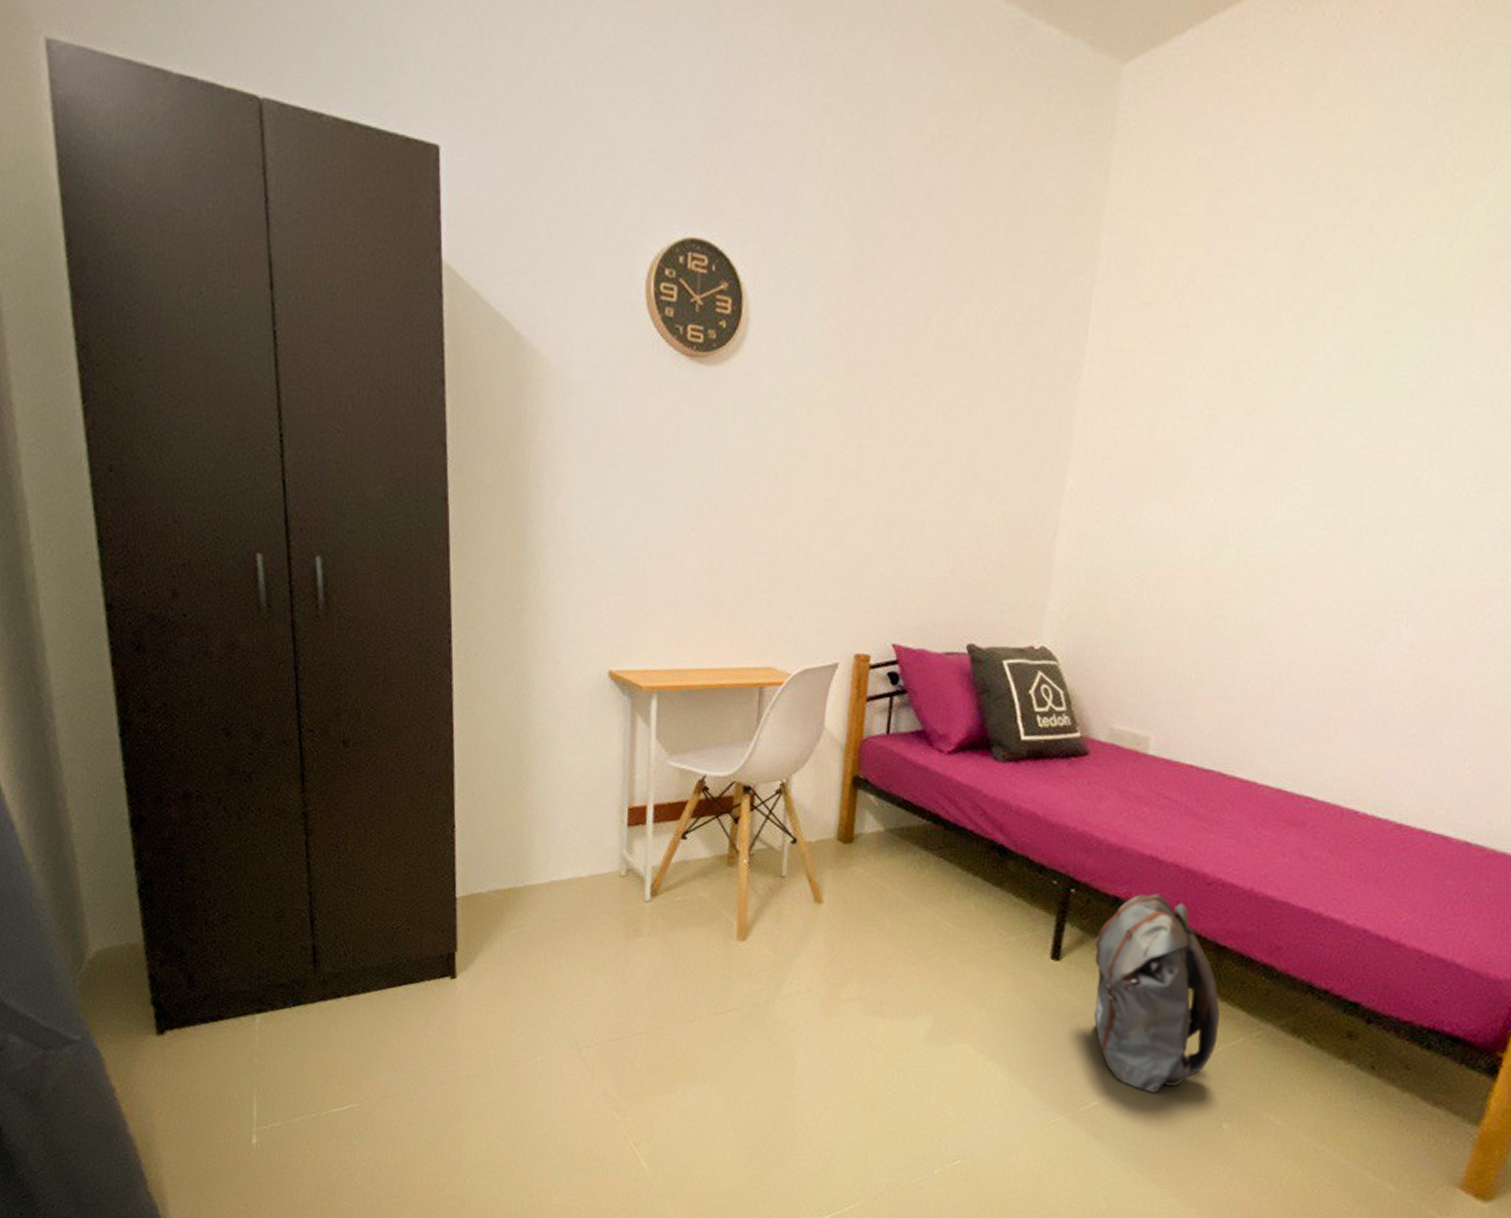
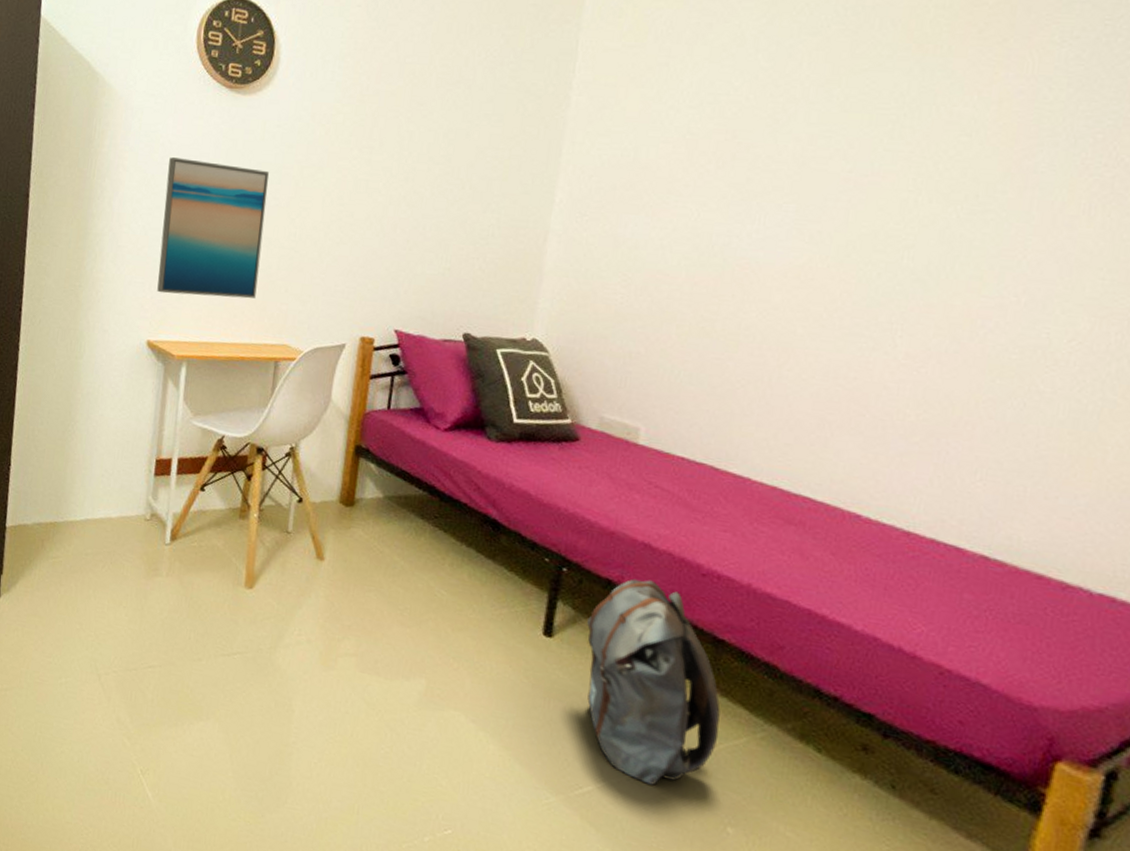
wall art: none [616,446,743,616] -> present [157,157,269,299]

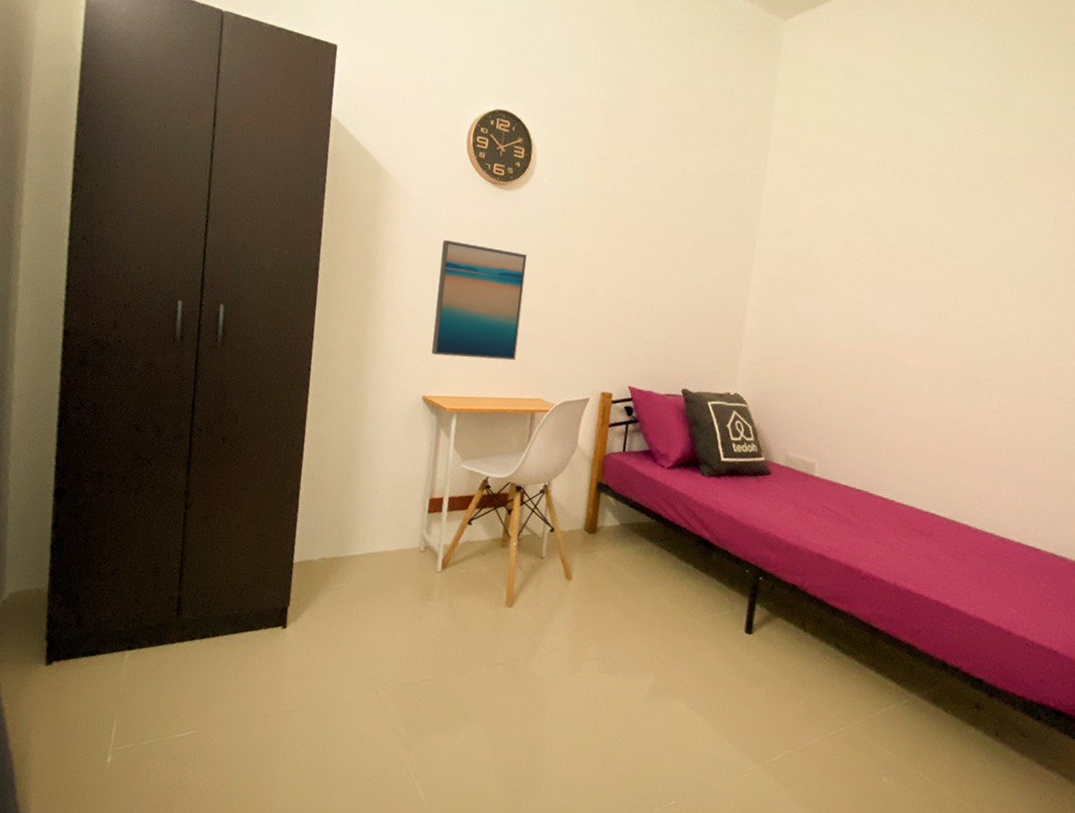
backpack: present [587,578,720,786] -> none [778,583,876,749]

